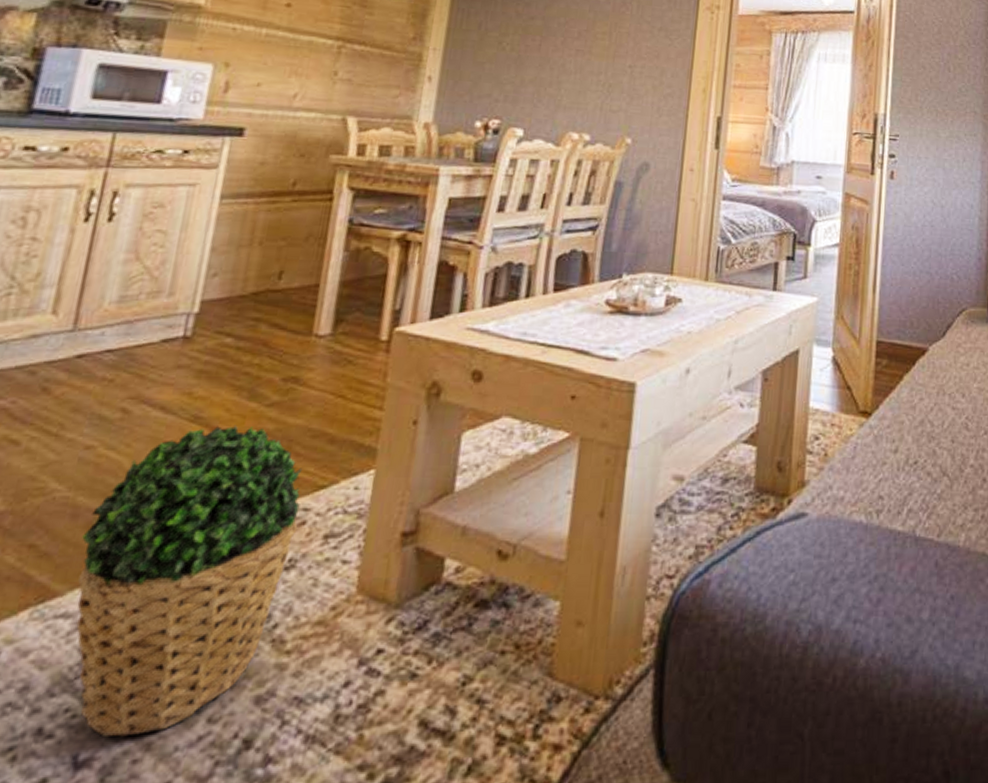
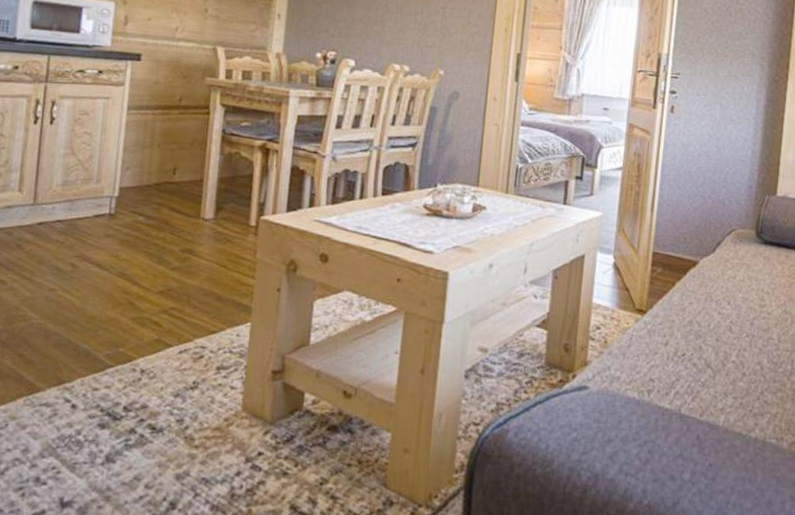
potted plant: present [76,425,303,738] -> none [53,281,199,490]

